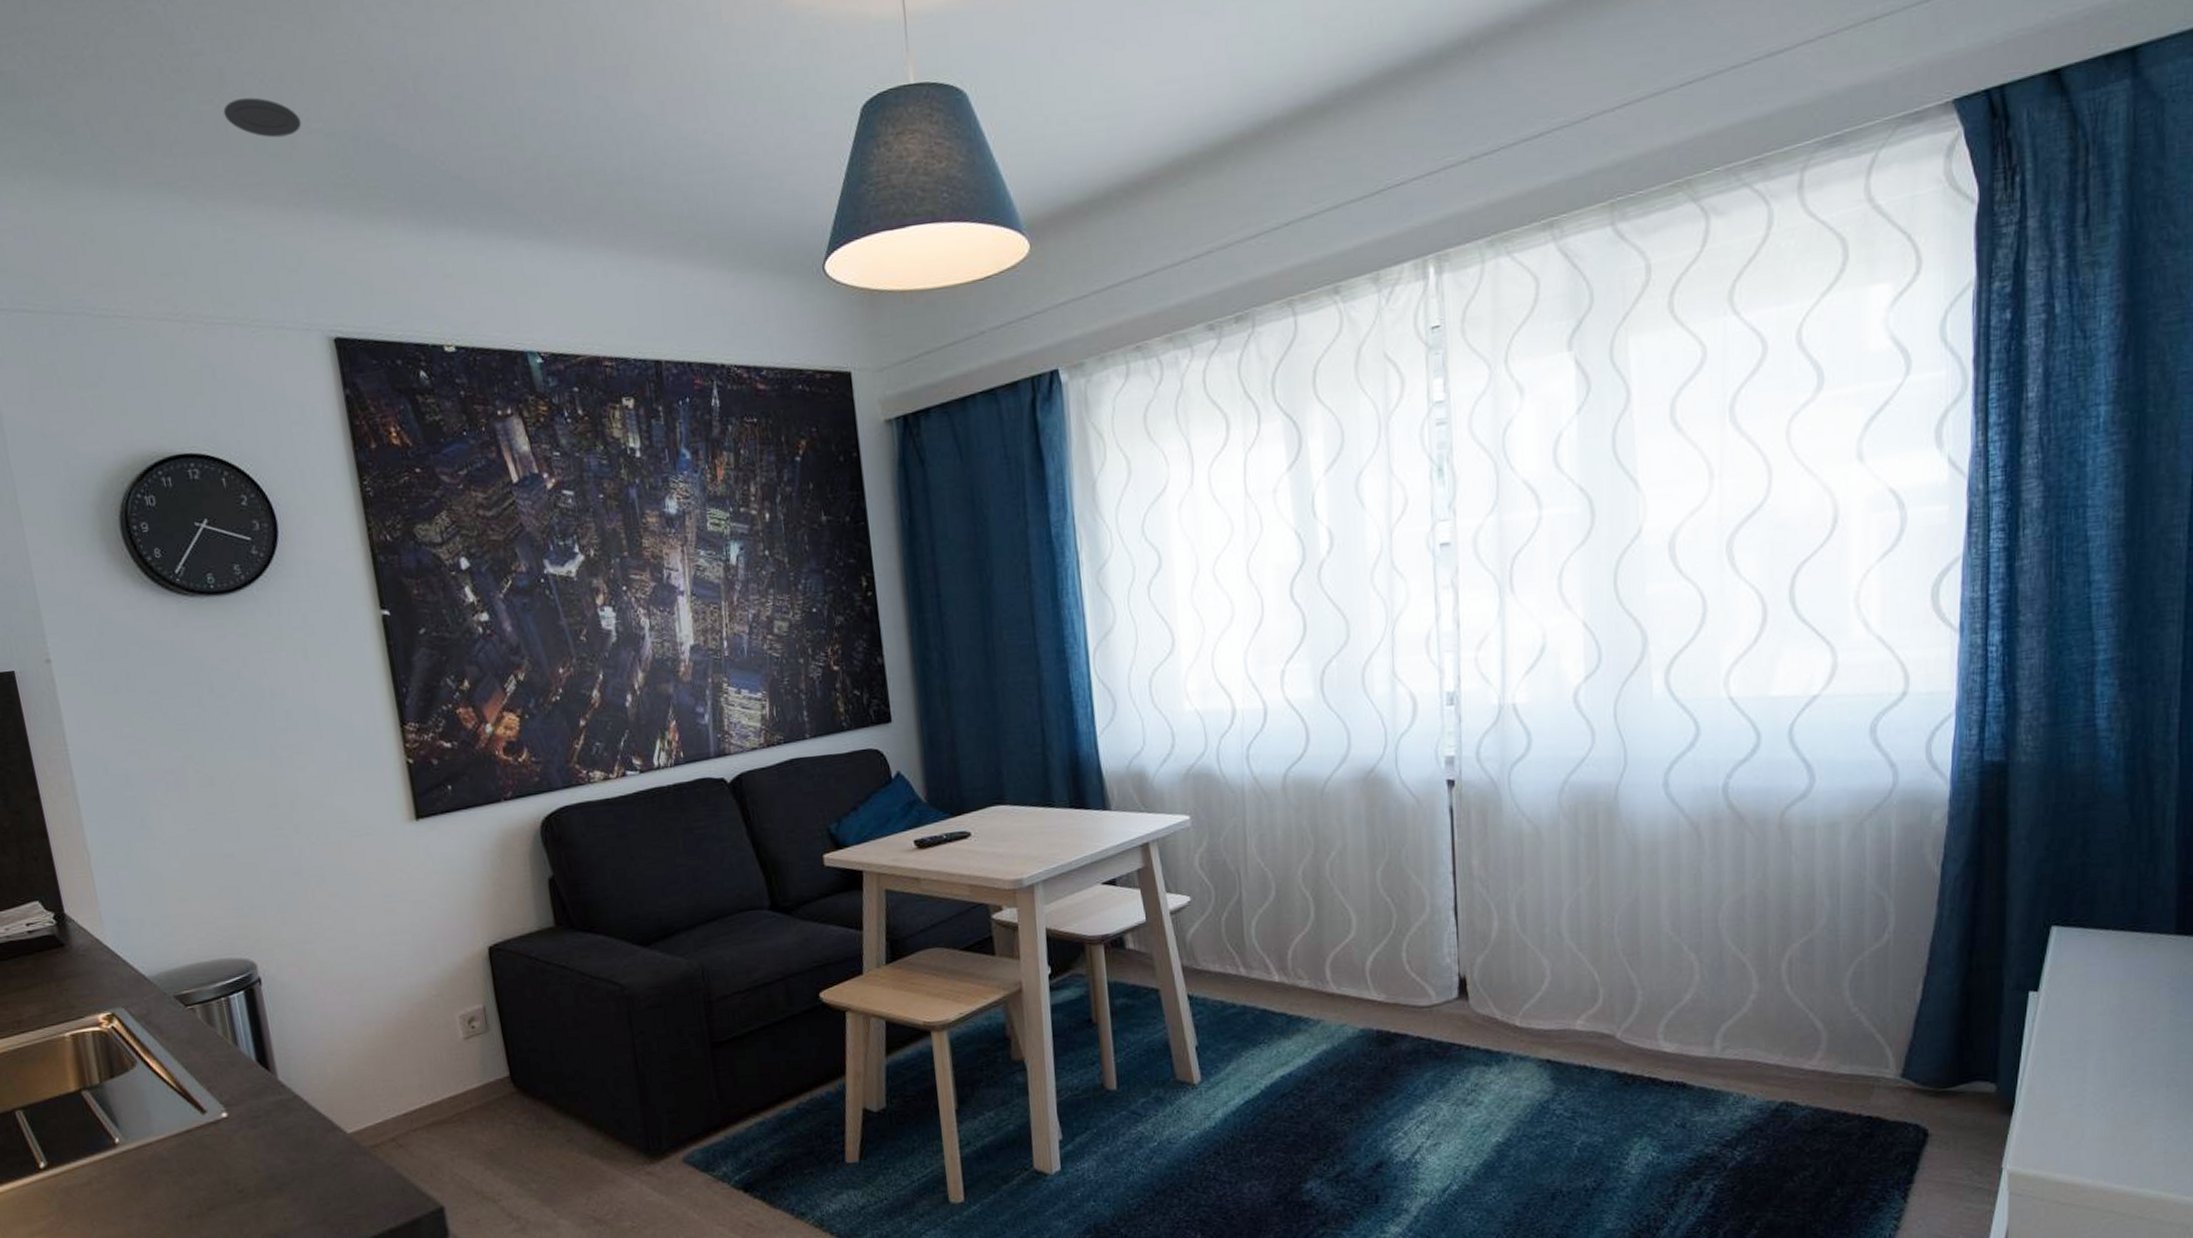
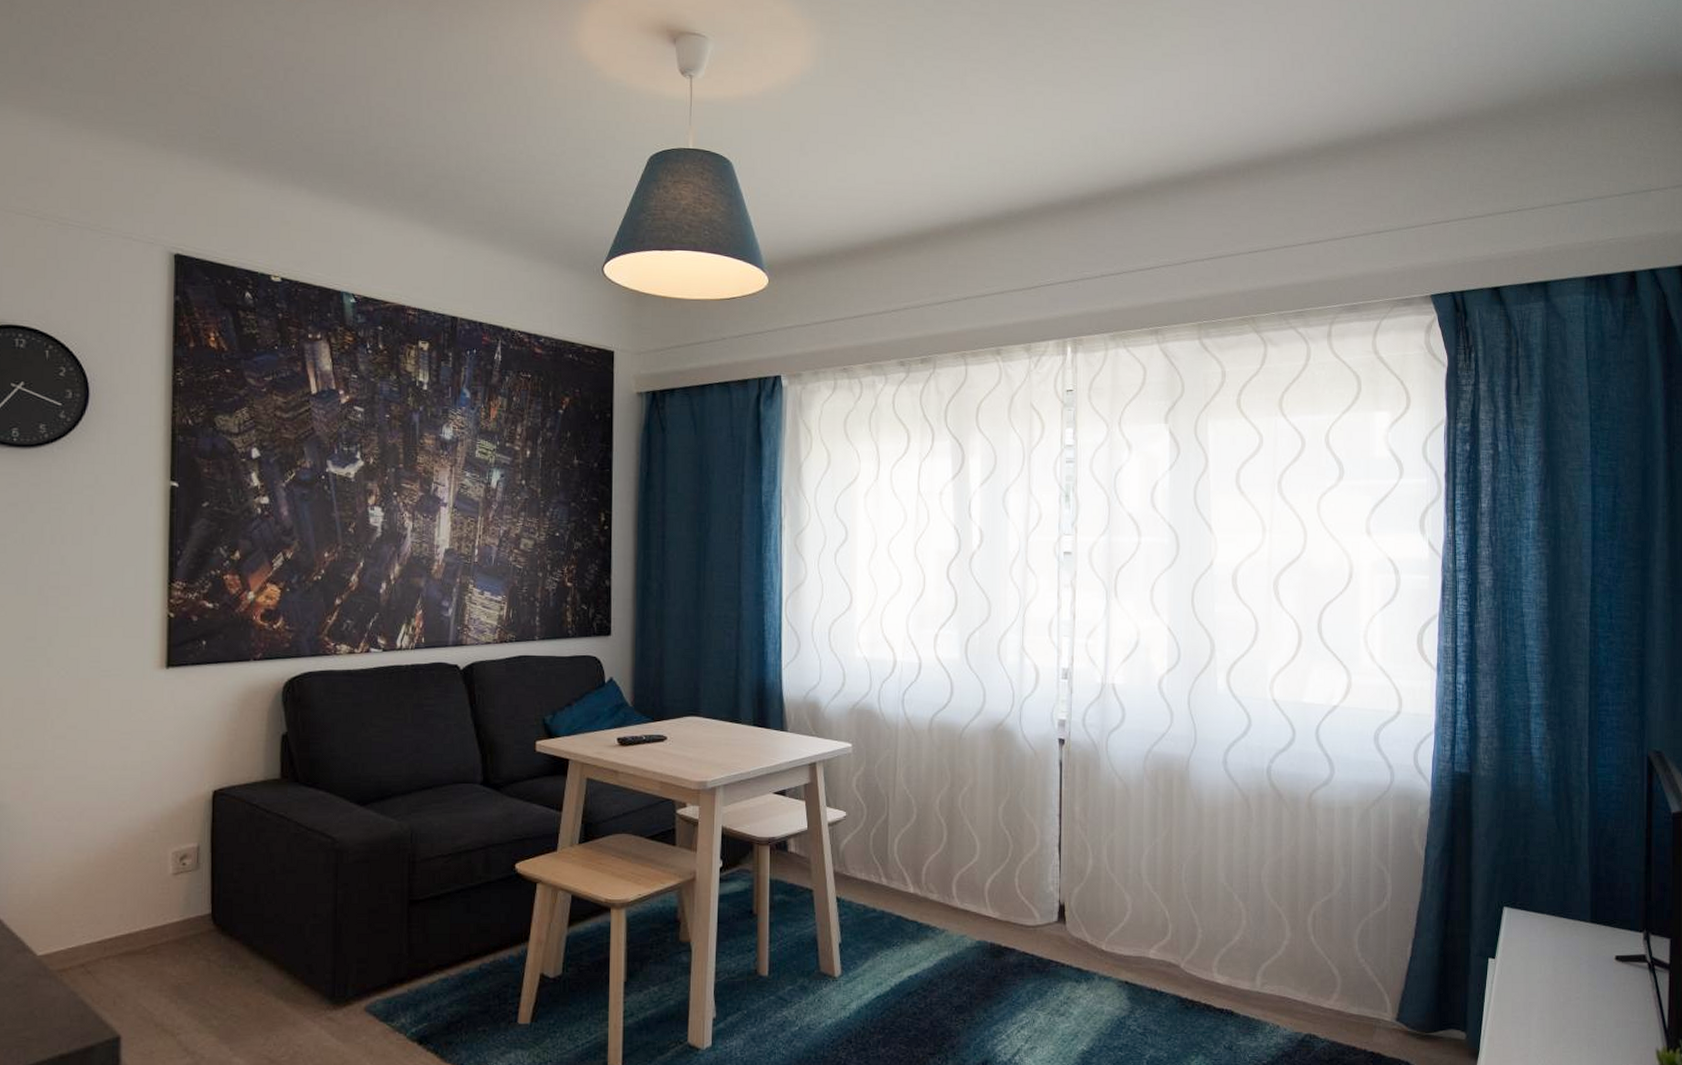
recessed light: present [223,97,302,138] -> none [114,57,181,93]

